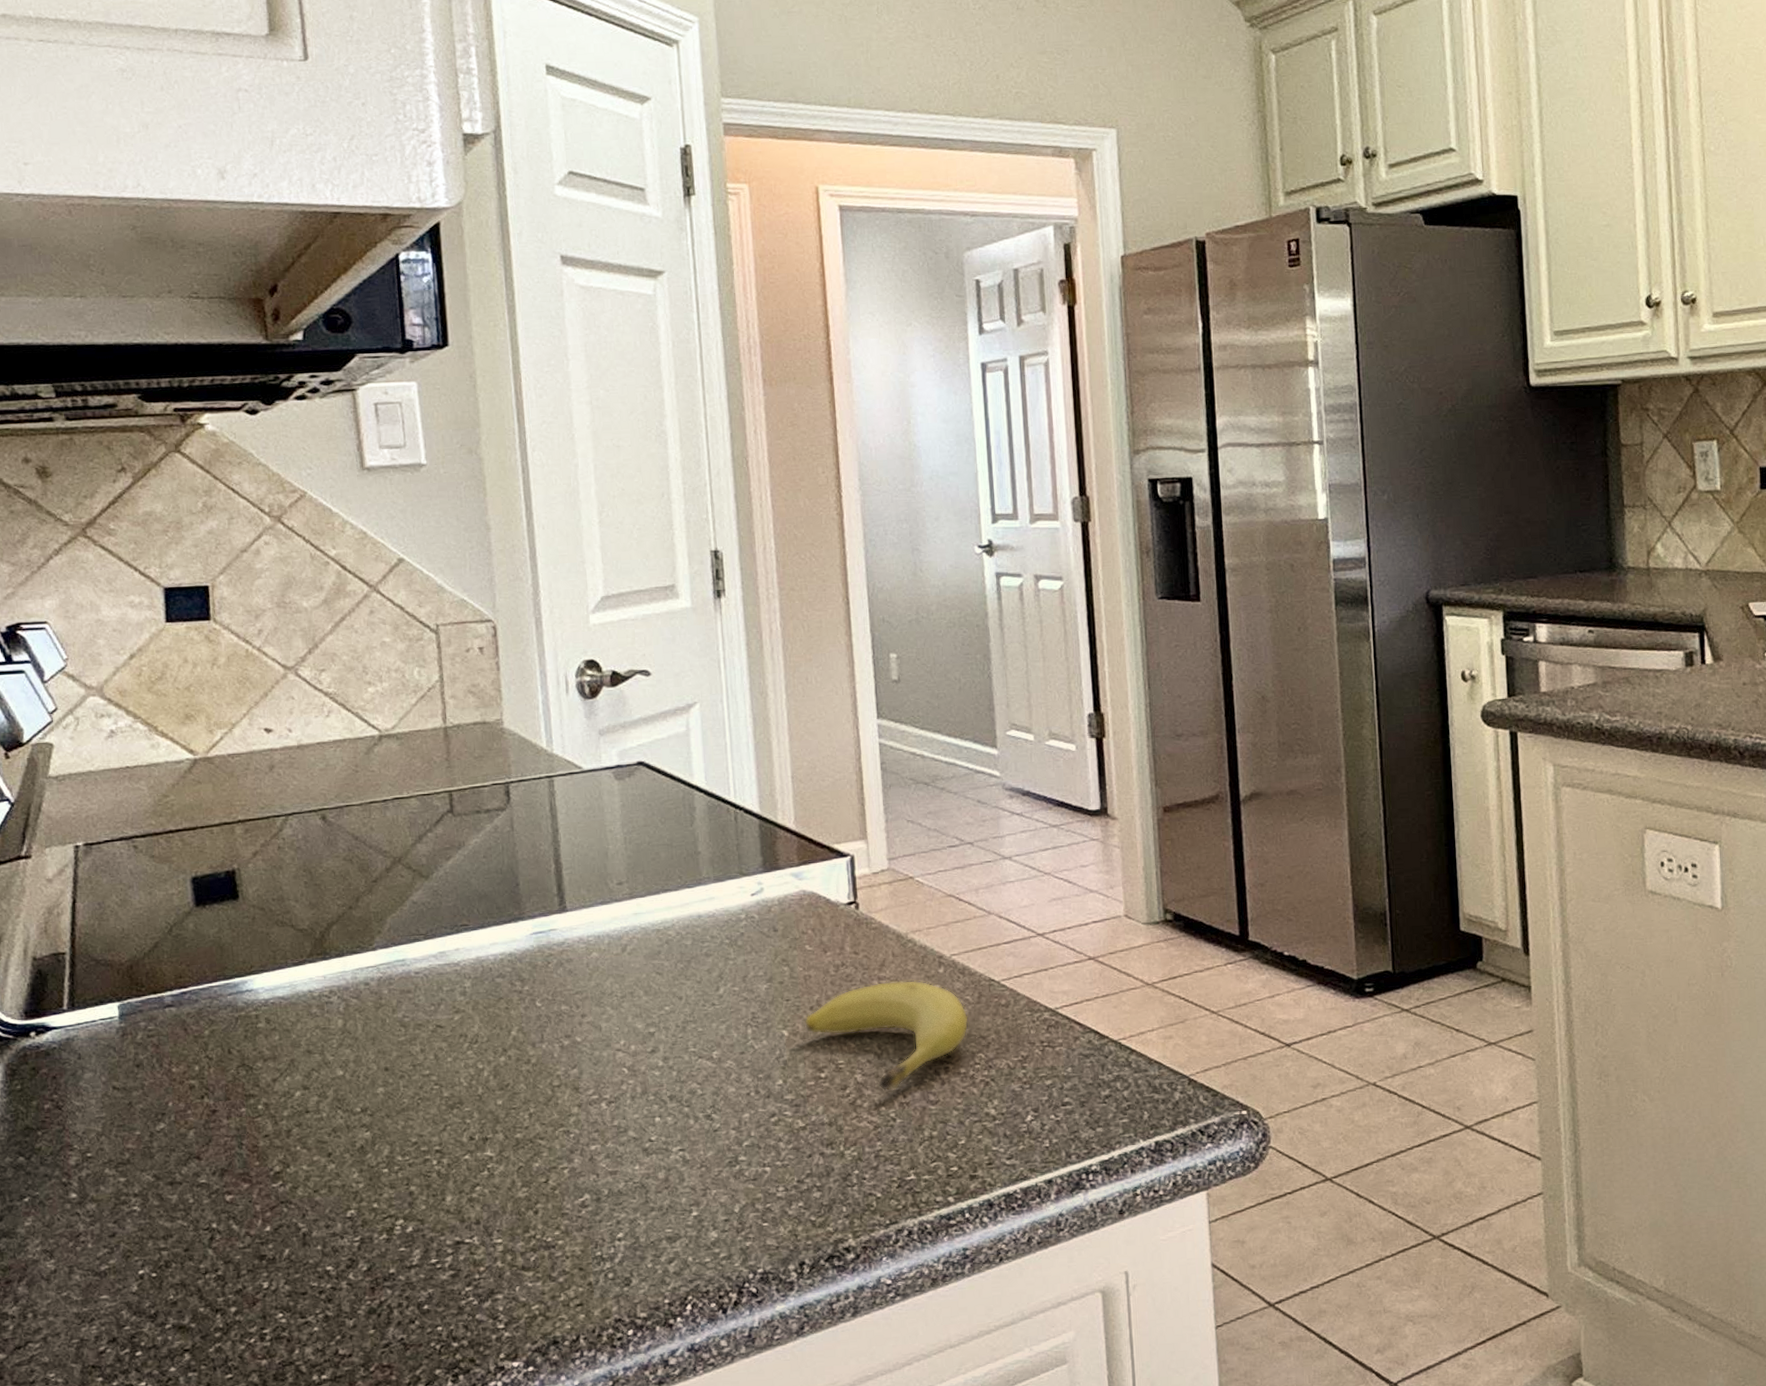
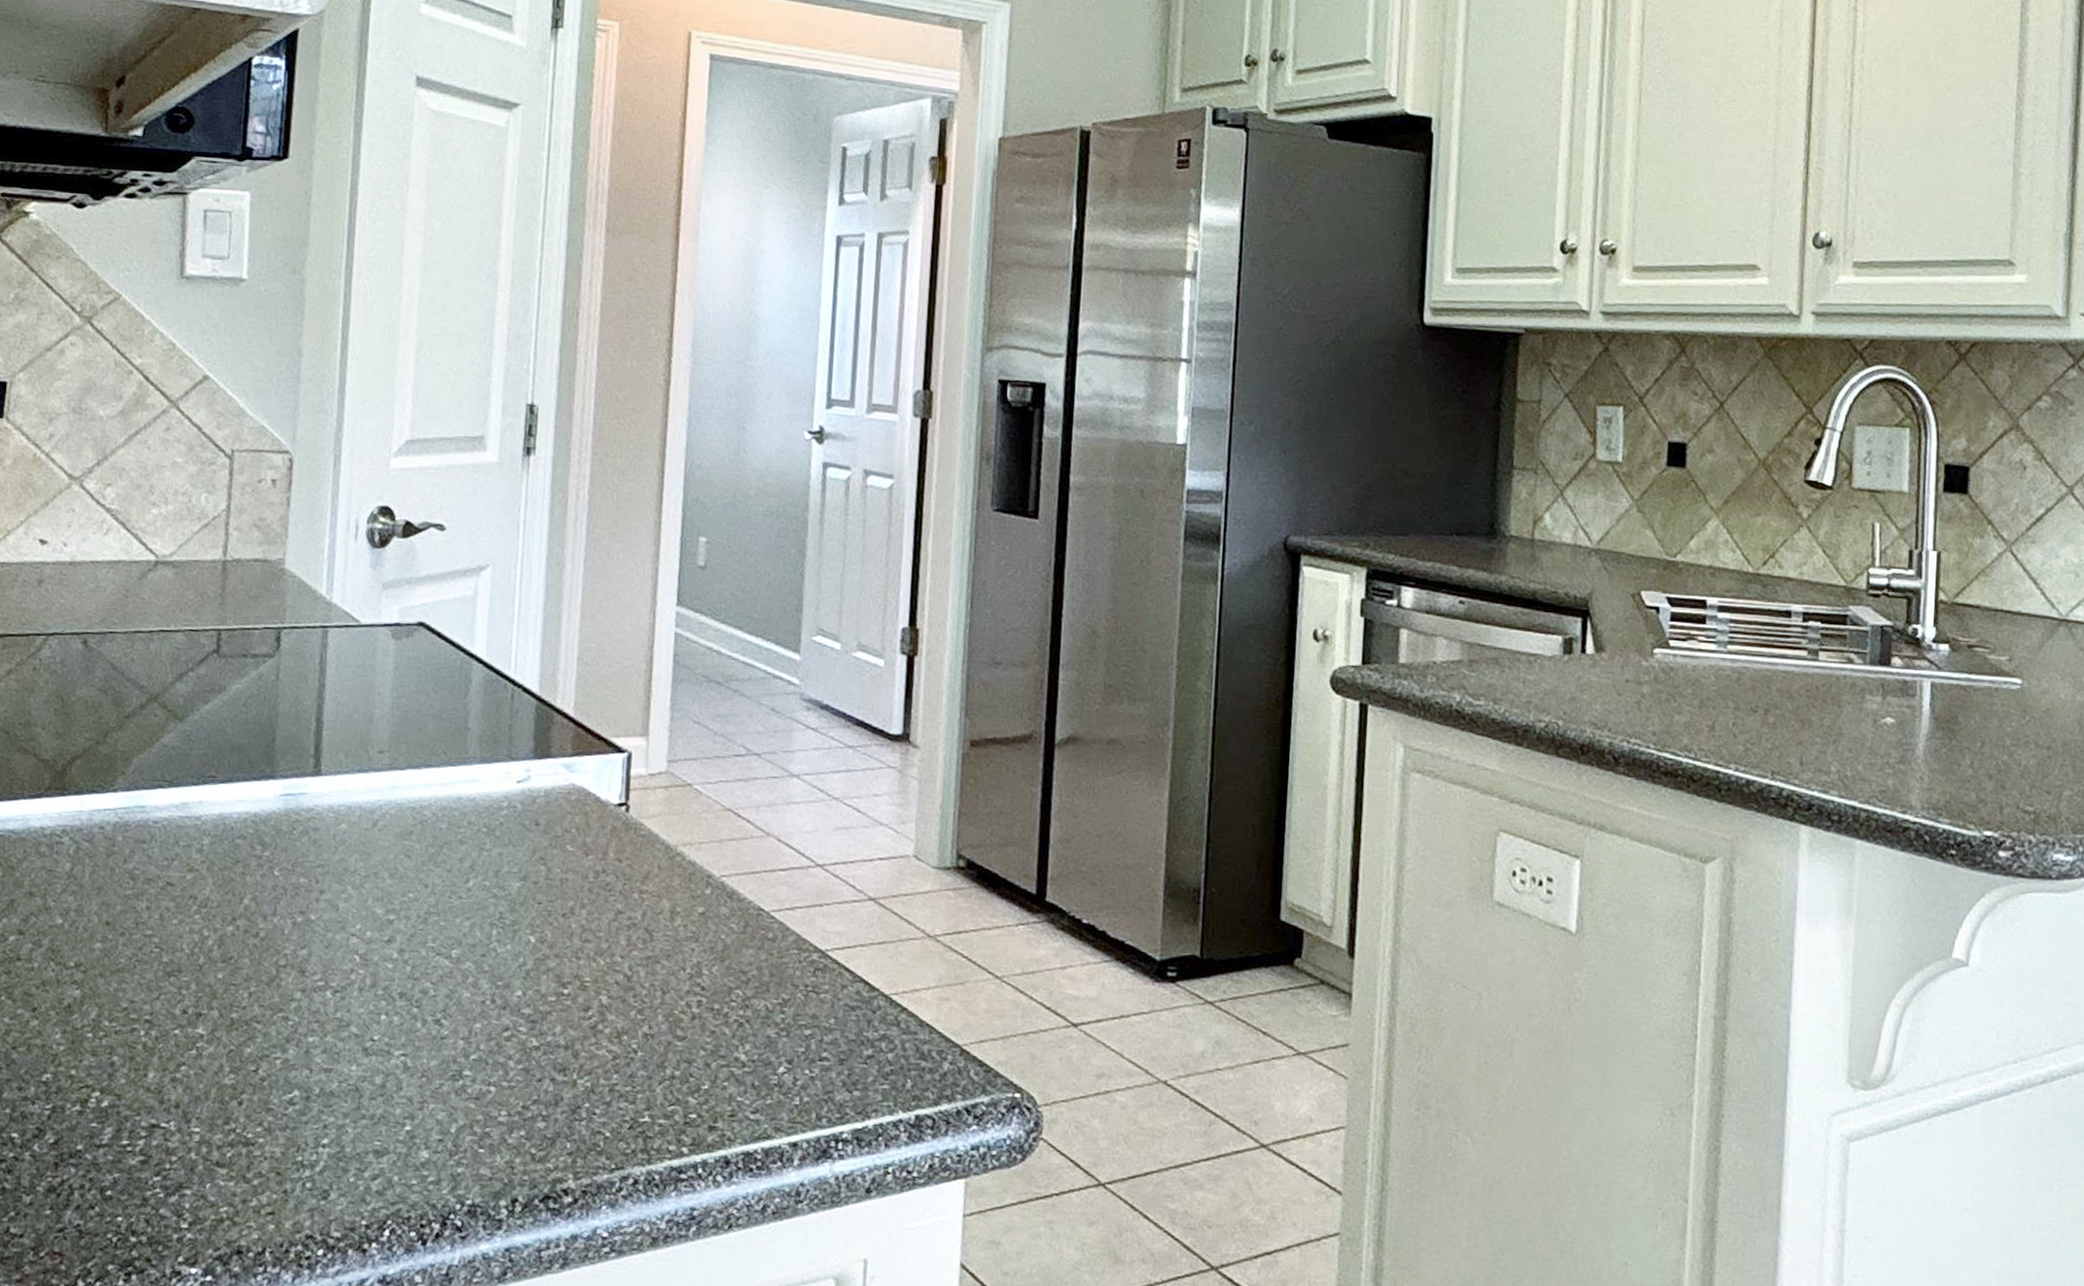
fruit: present [804,980,969,1092] -> none [553,895,731,1021]

